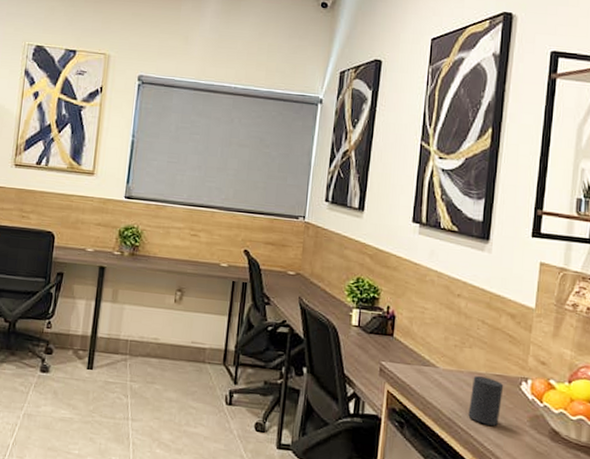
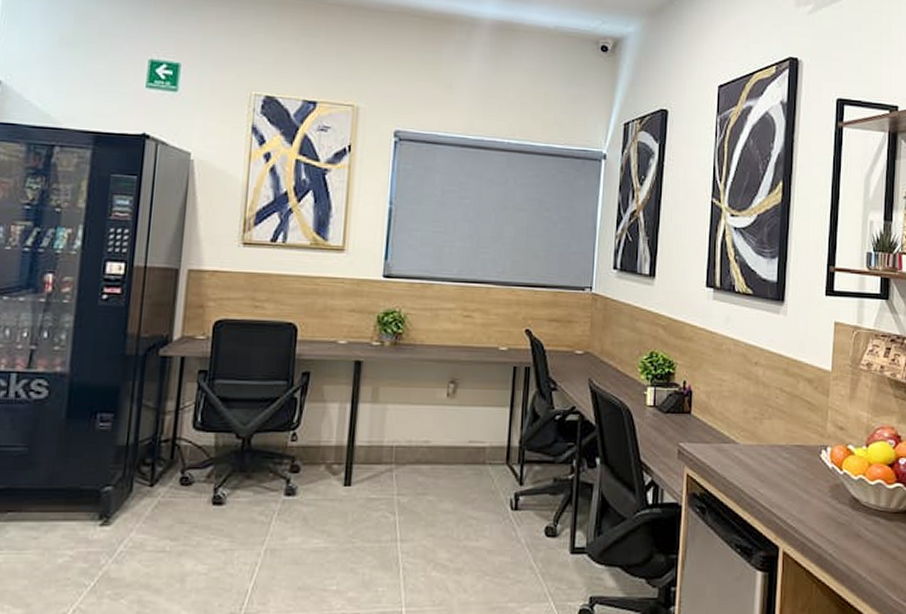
cup: present [468,376,504,426] -> none [770,449,804,500]

